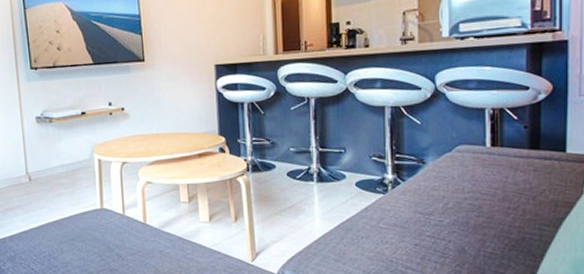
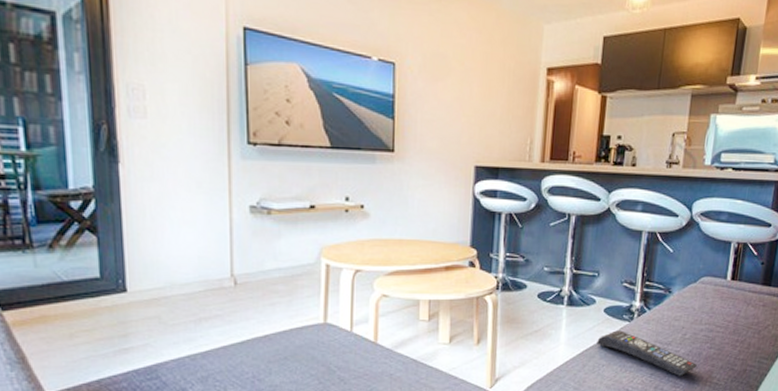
remote control: none [352,203,465,247] -> present [597,330,697,377]

